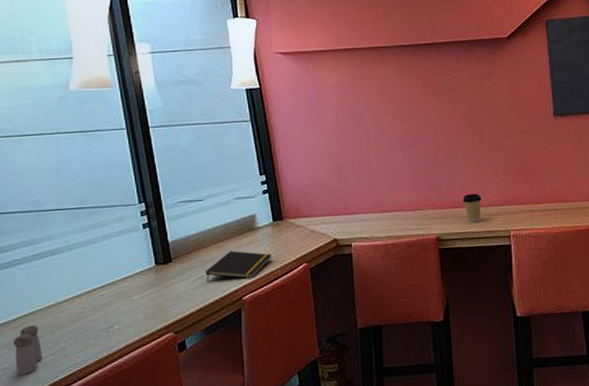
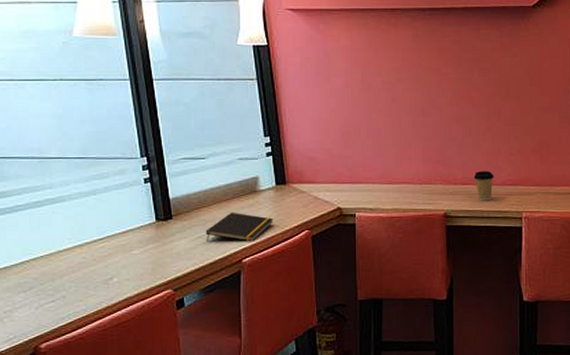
salt and pepper shaker: present [13,324,43,375] -> none [15,271,44,319]

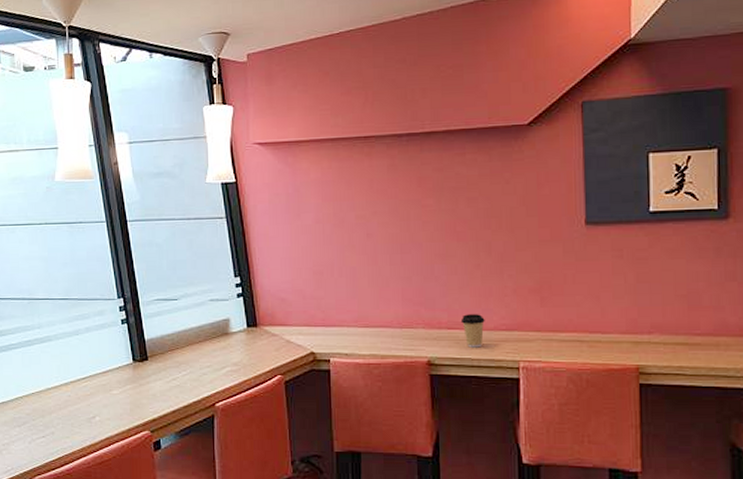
notepad: present [205,212,274,242] -> none [179,354,246,386]

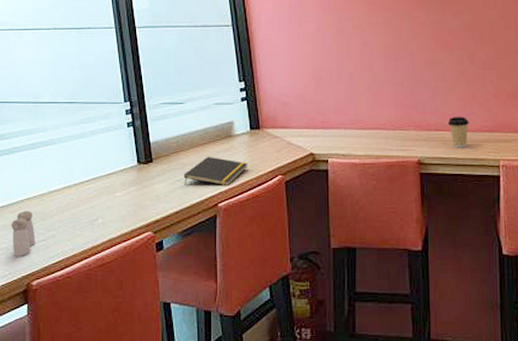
salt and pepper shaker: none [11,407,36,452] -> present [11,210,36,256]
notepad: none [179,354,246,386] -> present [183,156,248,186]

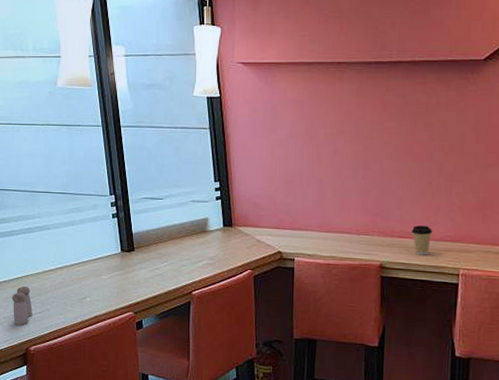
notepad: present [183,156,248,186] -> none [161,248,221,277]

